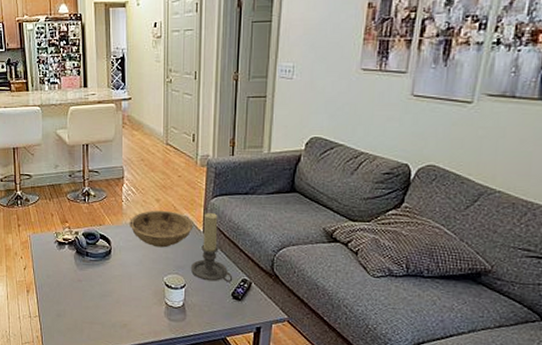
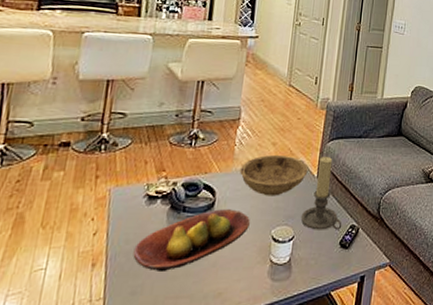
fruit bowl: none [54,256,144,302] -> present [133,209,251,271]

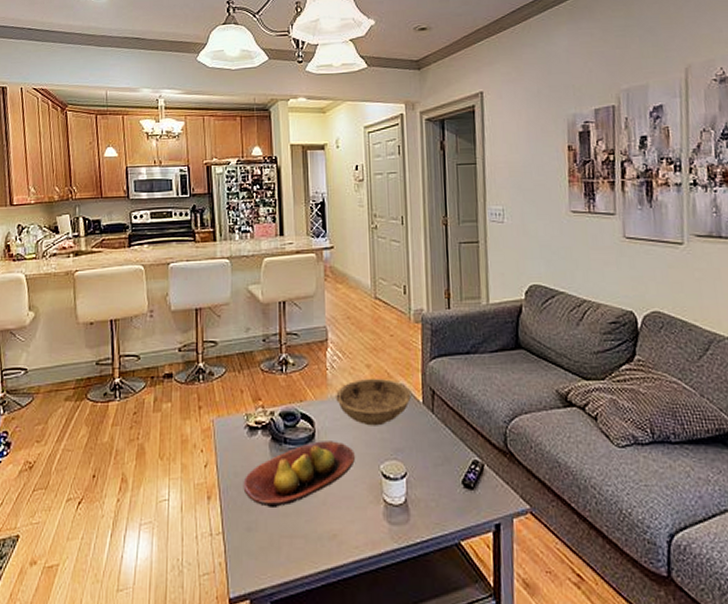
candle holder: present [300,156,342,230] -> none [411,377,462,466]

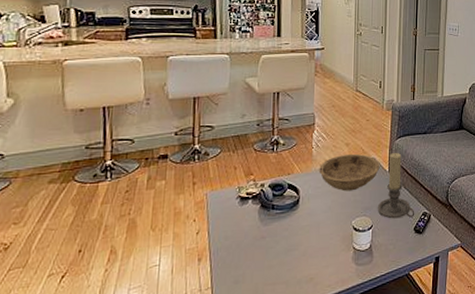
fruit bowl: present [243,441,356,507] -> none [232,205,333,262]
candle holder: none [411,377,462,466] -> present [377,152,415,219]

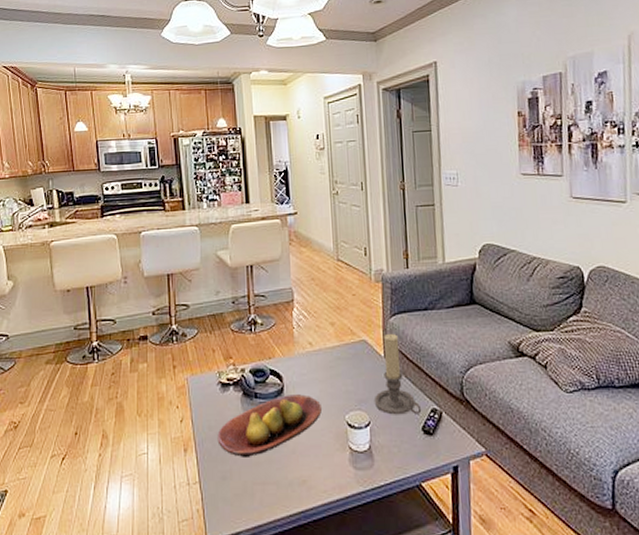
fruit bowl: none [232,205,333,262] -> present [217,394,323,457]
bowl: present [319,153,380,192] -> none [303,334,374,380]

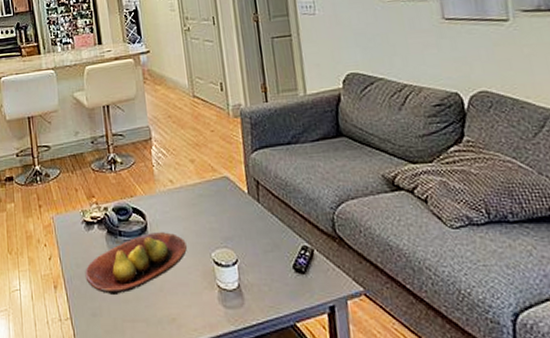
candle holder: present [373,333,422,415] -> none [240,169,292,253]

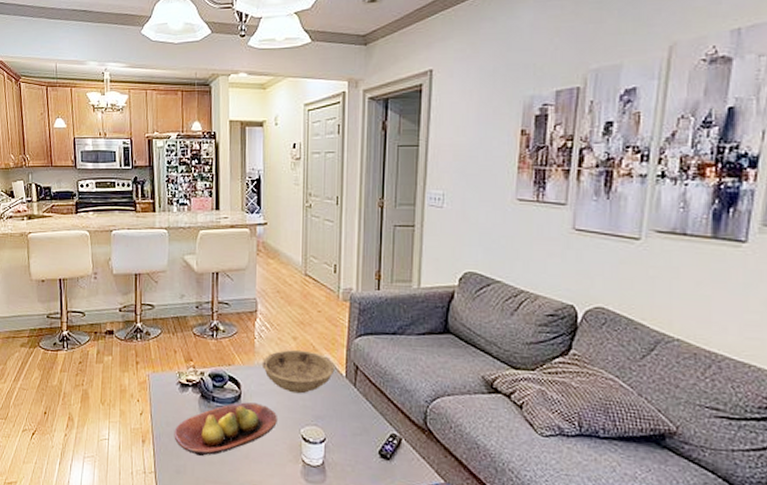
bowl: none [164,171,237,217] -> present [262,349,335,394]

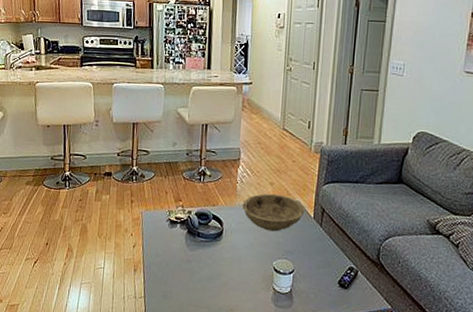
fruit bowl: present [174,402,279,456] -> none [162,237,254,284]

